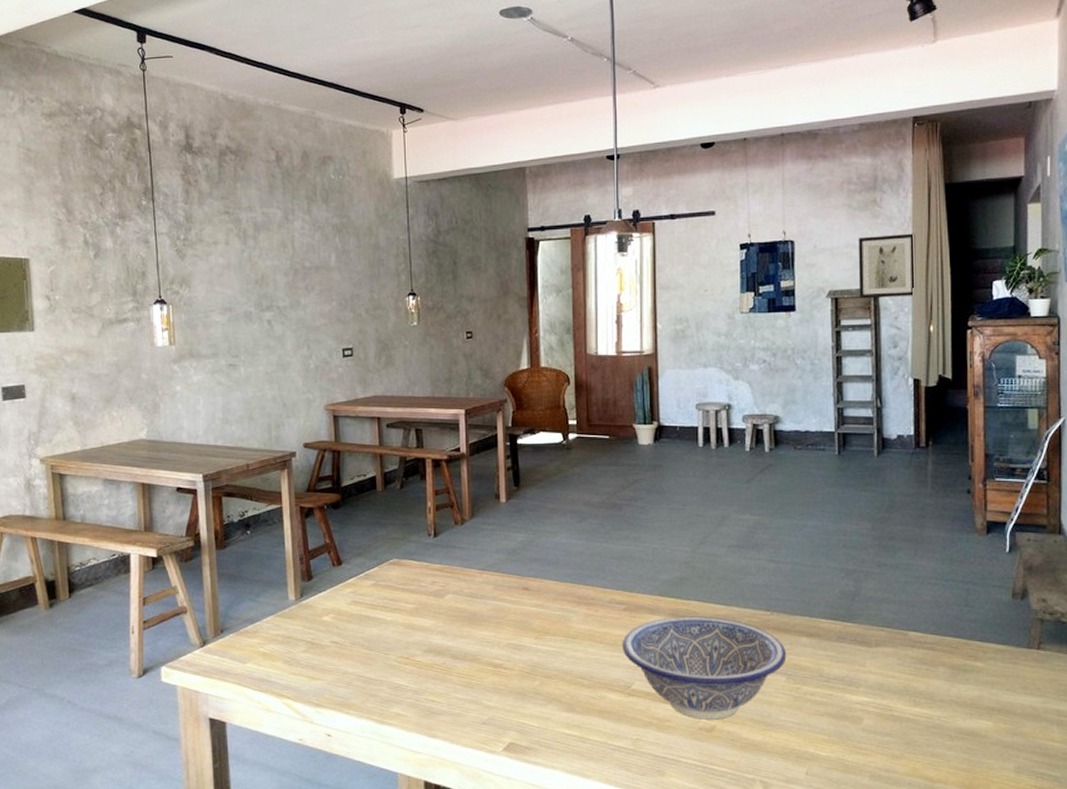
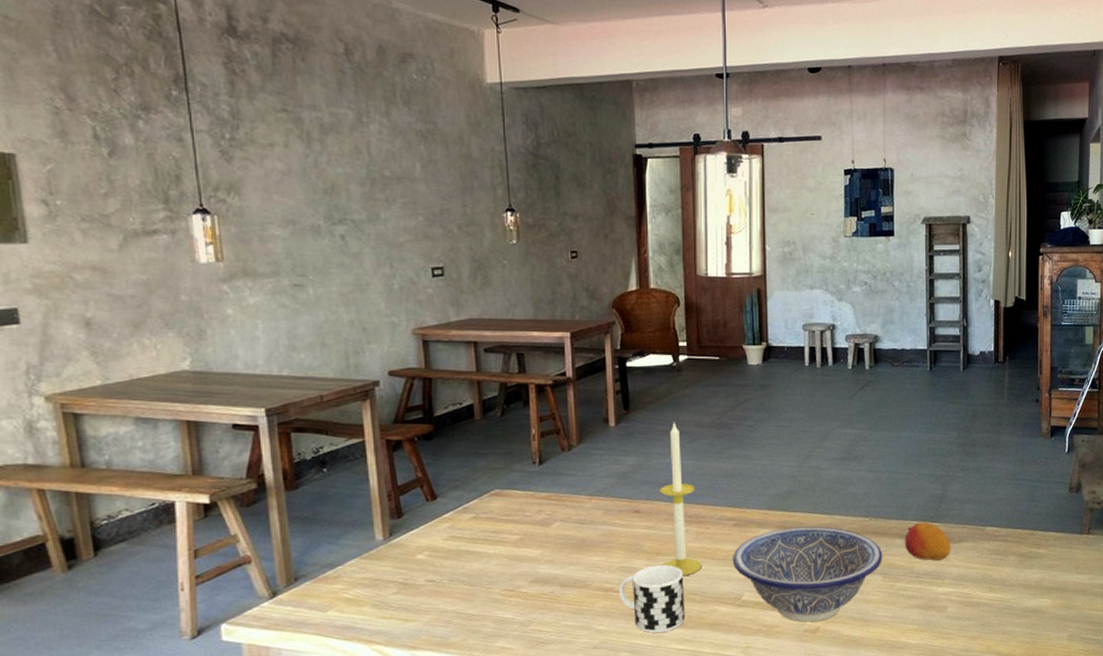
cup: none [508,644,574,715] -> present [619,564,686,634]
candle: none [549,499,590,658] -> present [660,421,701,575]
fruit: none [811,621,866,665] -> present [904,522,951,561]
wall art: present [858,233,917,298] -> none [949,165,998,225]

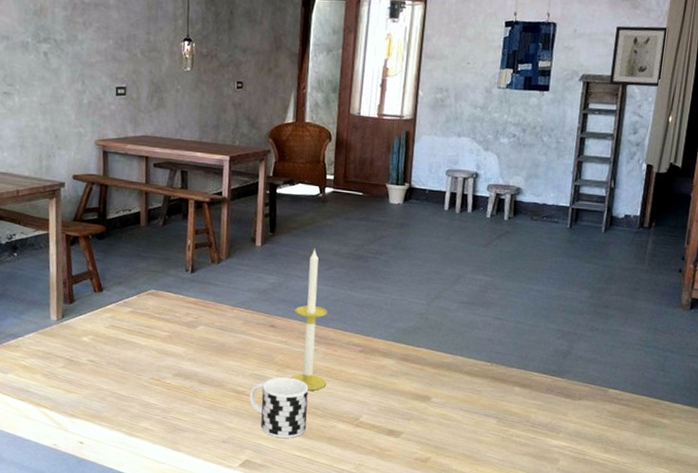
decorative bowl: present [732,526,883,623] -> none [354,361,500,453]
fruit: present [904,522,951,561] -> none [522,374,571,414]
wall art: none [949,165,998,225] -> present [609,26,669,87]

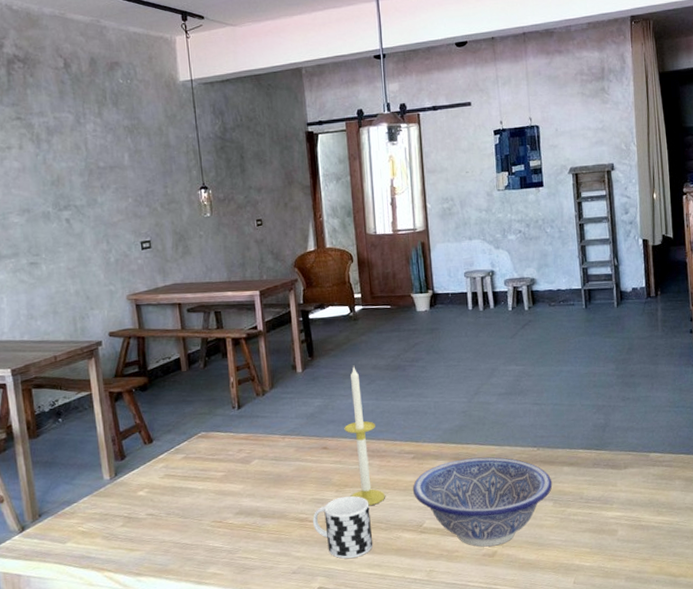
decorative bowl: none [354,361,500,453] -> present [412,457,553,547]
wall art: present [609,26,669,87] -> none [592,115,641,173]

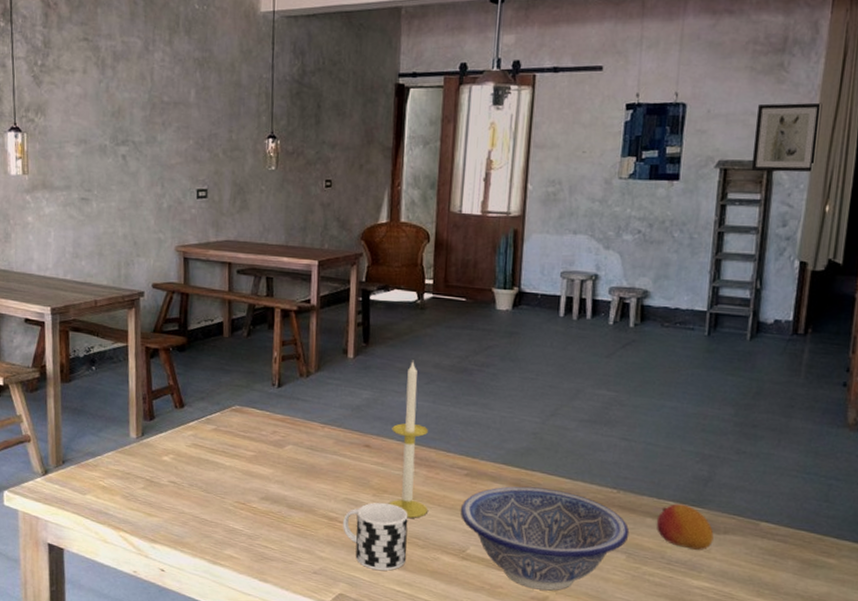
fruit: none [571,450,617,487] -> present [656,504,714,550]
wall art: none [592,115,641,173] -> present [751,102,823,173]

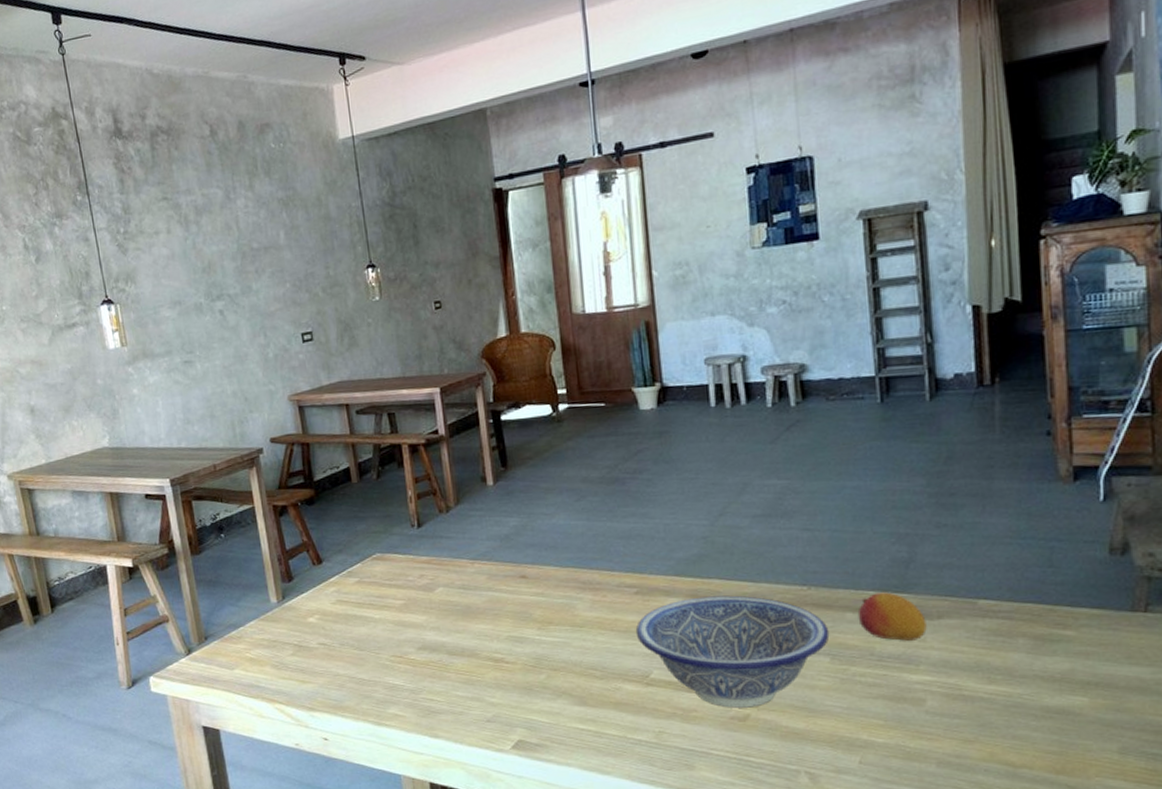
cup: present [343,502,408,571] -> none [510,635,586,710]
candle: present [388,360,428,518] -> none [547,477,600,648]
wall art: present [751,102,823,173] -> none [894,129,972,216]

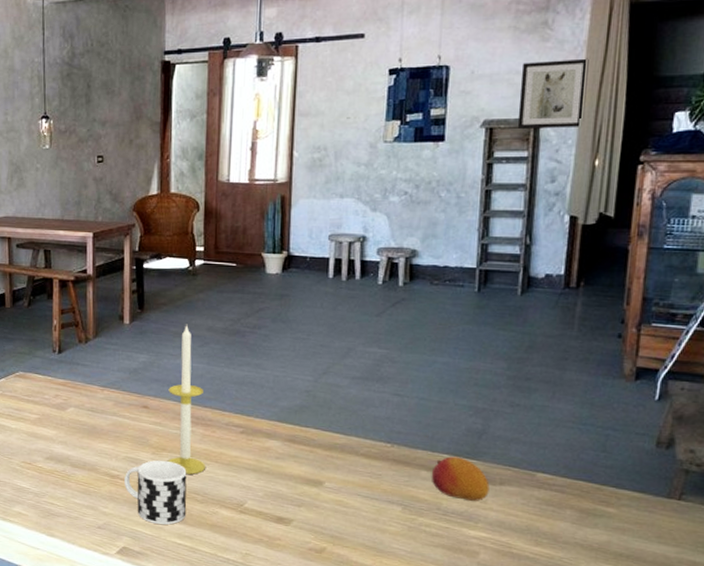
cup: none [510,635,586,710] -> present [124,460,187,525]
candle: none [547,477,600,648] -> present [167,324,205,475]
decorative bowl: present [635,595,830,708] -> none [237,442,405,542]
wall art: none [894,129,972,216] -> present [517,58,589,128]

